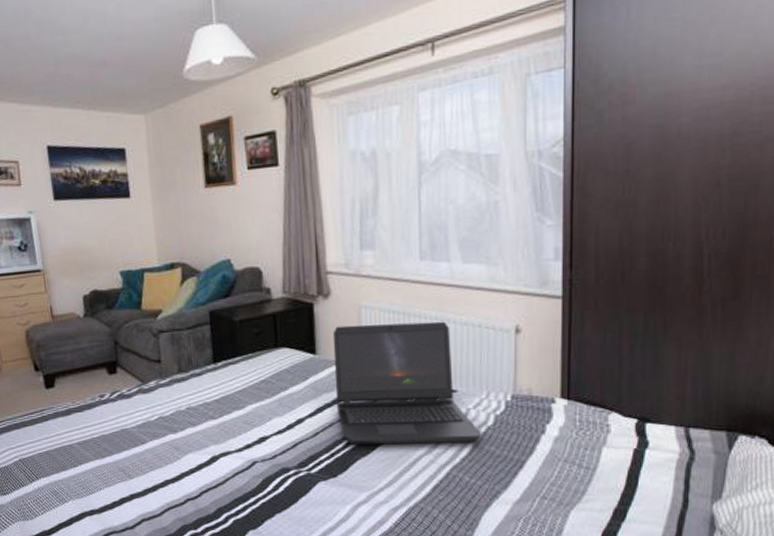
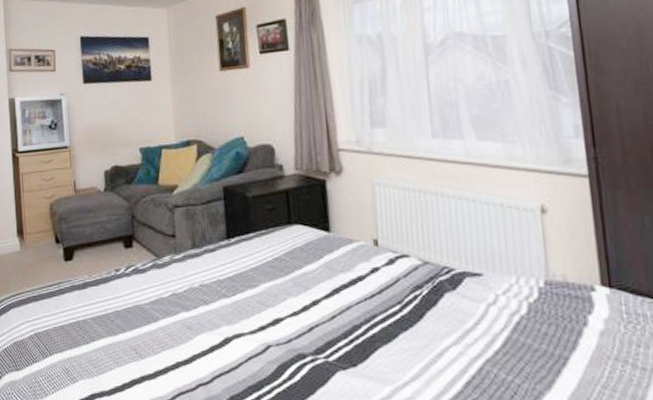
laptop computer: present [332,321,481,445] -> none [346,199,515,334]

